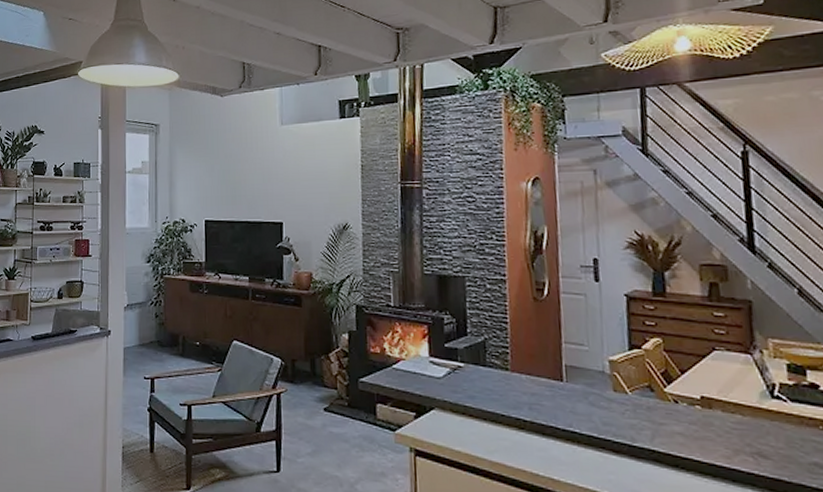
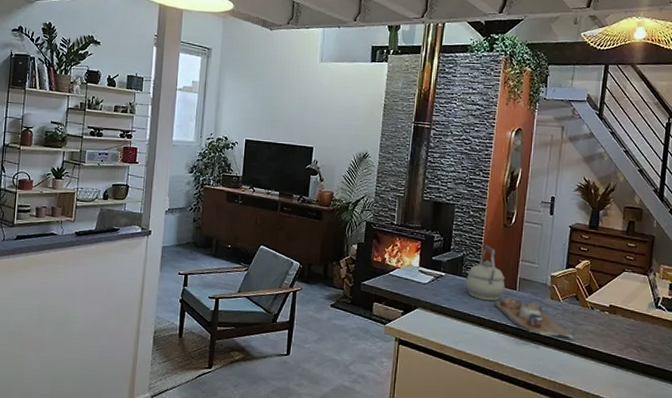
kettle: none [492,323,548,397] -> present [465,243,506,301]
cutting board: none [536,390,656,447] -> present [495,296,574,341]

